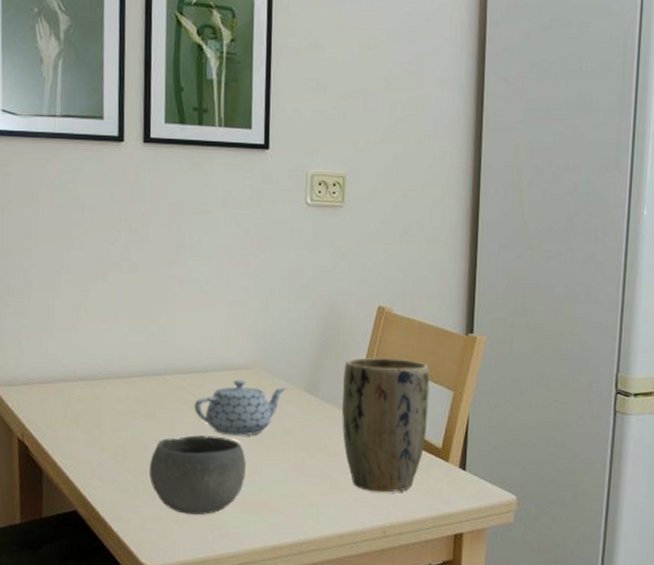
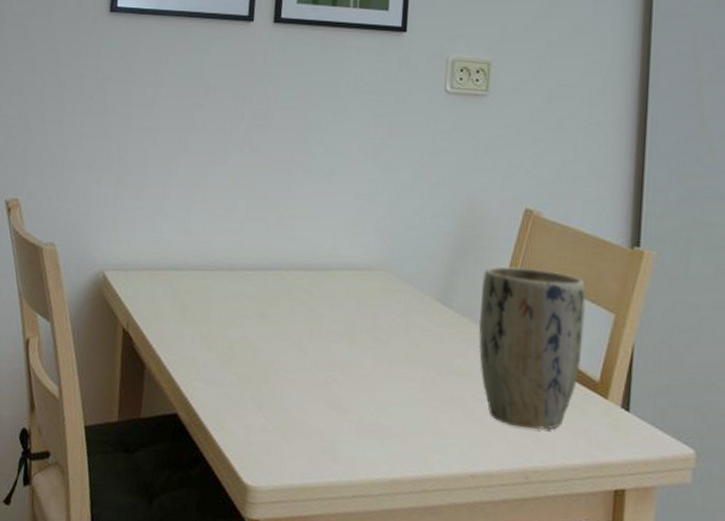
bowl: present [149,435,246,516] -> none [257,340,366,434]
teapot: present [194,379,287,436] -> none [310,281,416,346]

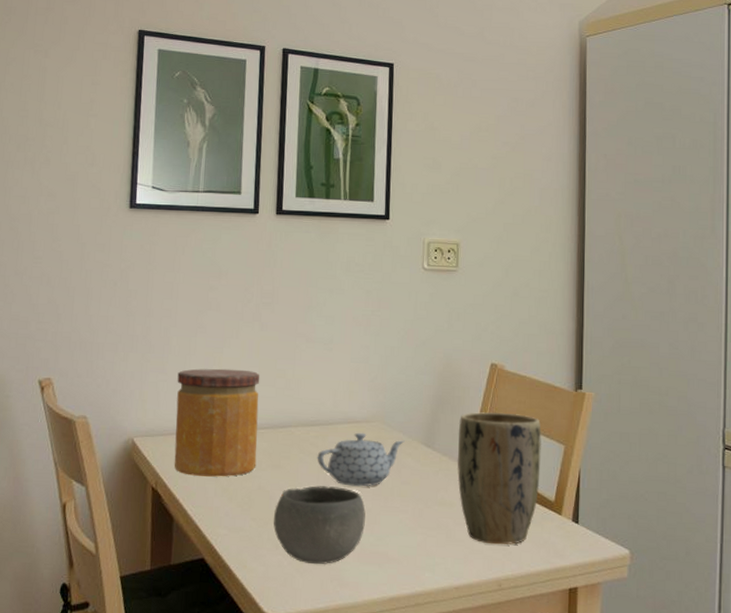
jar: none [148,196,249,323] -> present [174,368,260,477]
bowl: none [257,340,366,434] -> present [273,486,366,565]
teapot: none [310,281,416,346] -> present [317,432,405,487]

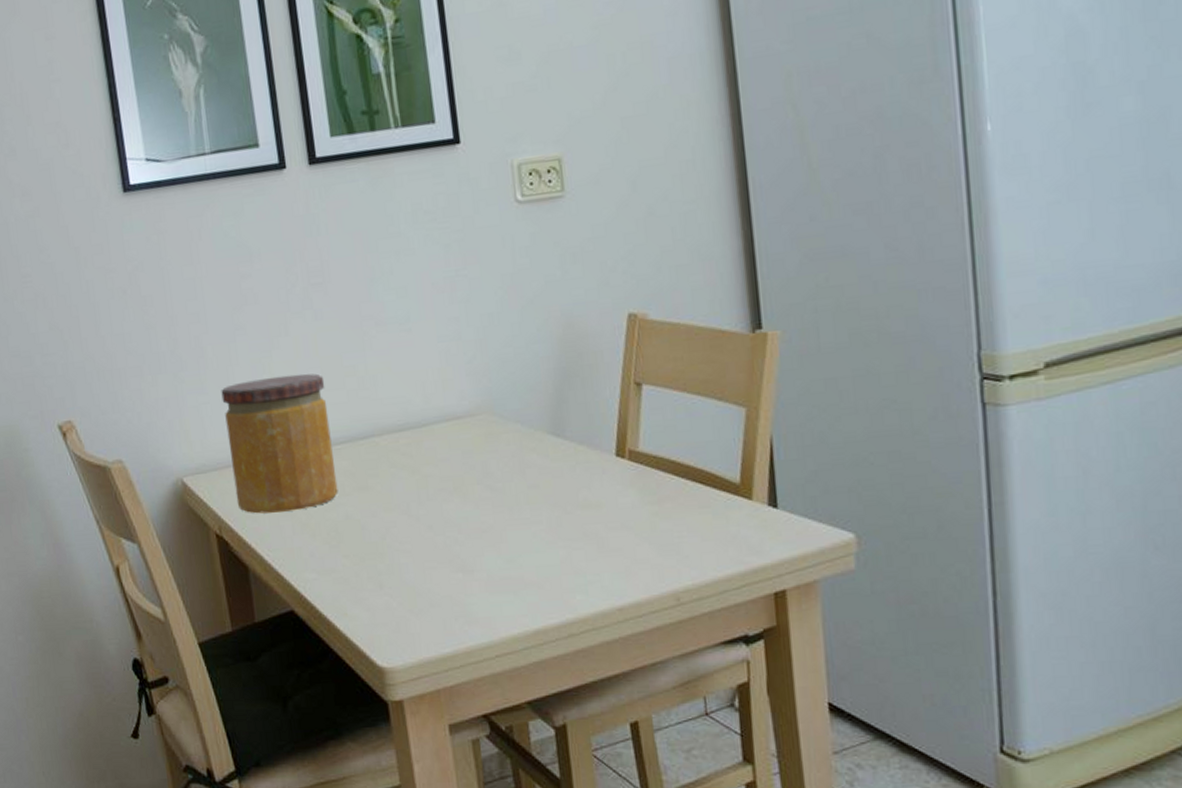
bowl: present [273,486,366,565] -> none [370,503,489,602]
teapot: present [317,432,405,487] -> none [413,430,525,500]
plant pot: present [457,412,542,545] -> none [594,375,717,550]

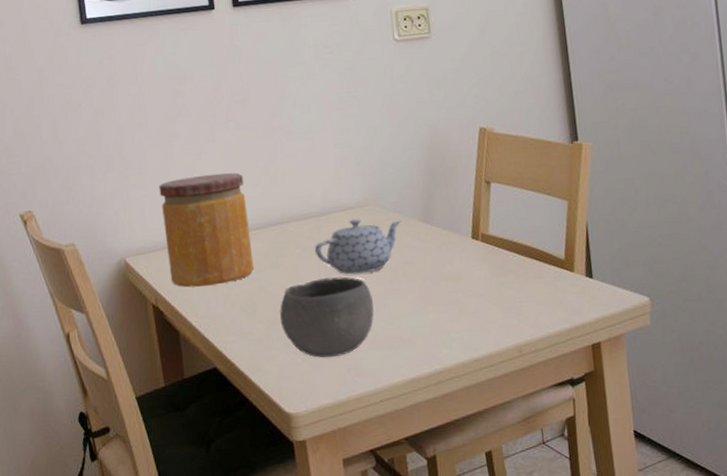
bowl: none [370,503,489,602] -> present [279,277,374,358]
teapot: none [413,430,525,500] -> present [314,218,402,275]

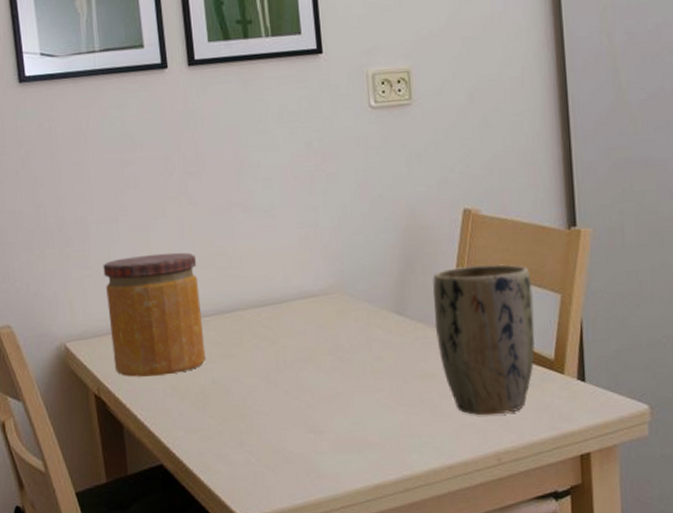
bowl: present [279,277,374,358] -> none [233,371,337,459]
teapot: present [314,218,402,275] -> none [273,307,372,369]
plant pot: none [455,175,548,312] -> present [432,264,536,416]

